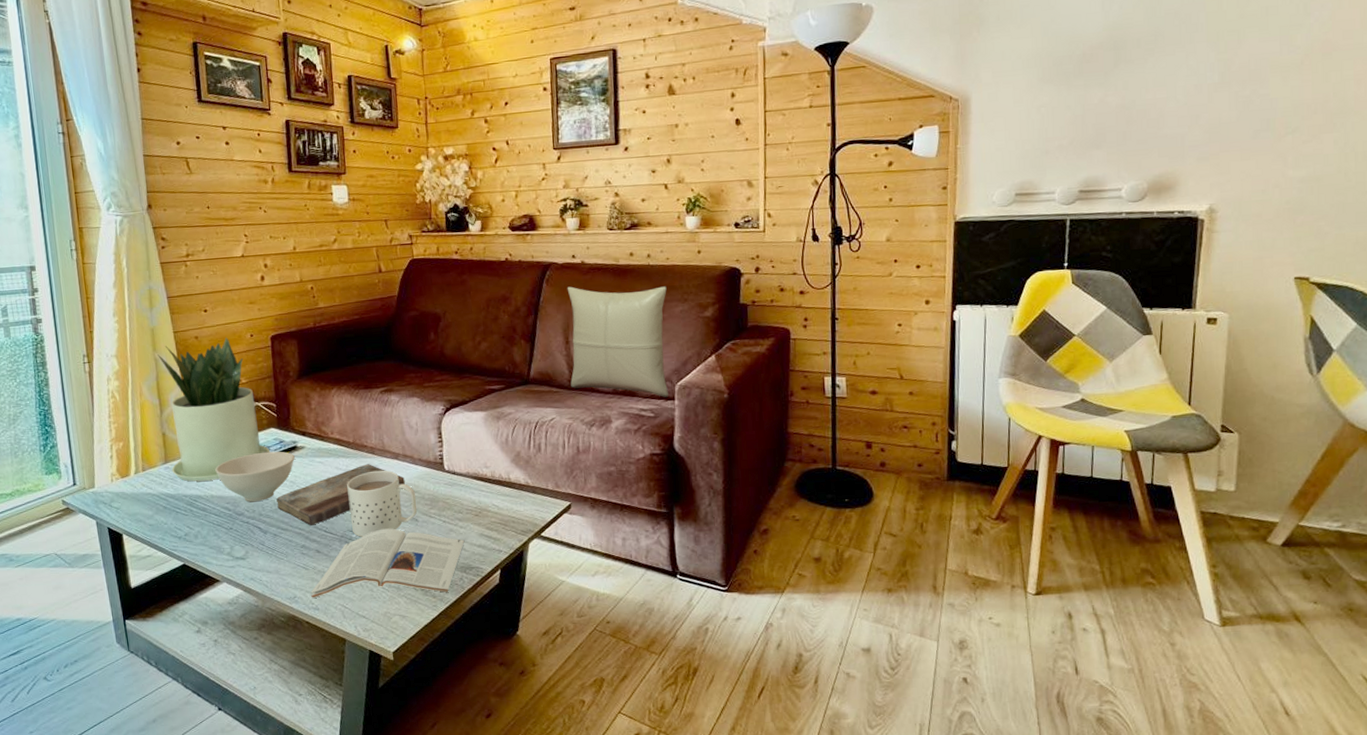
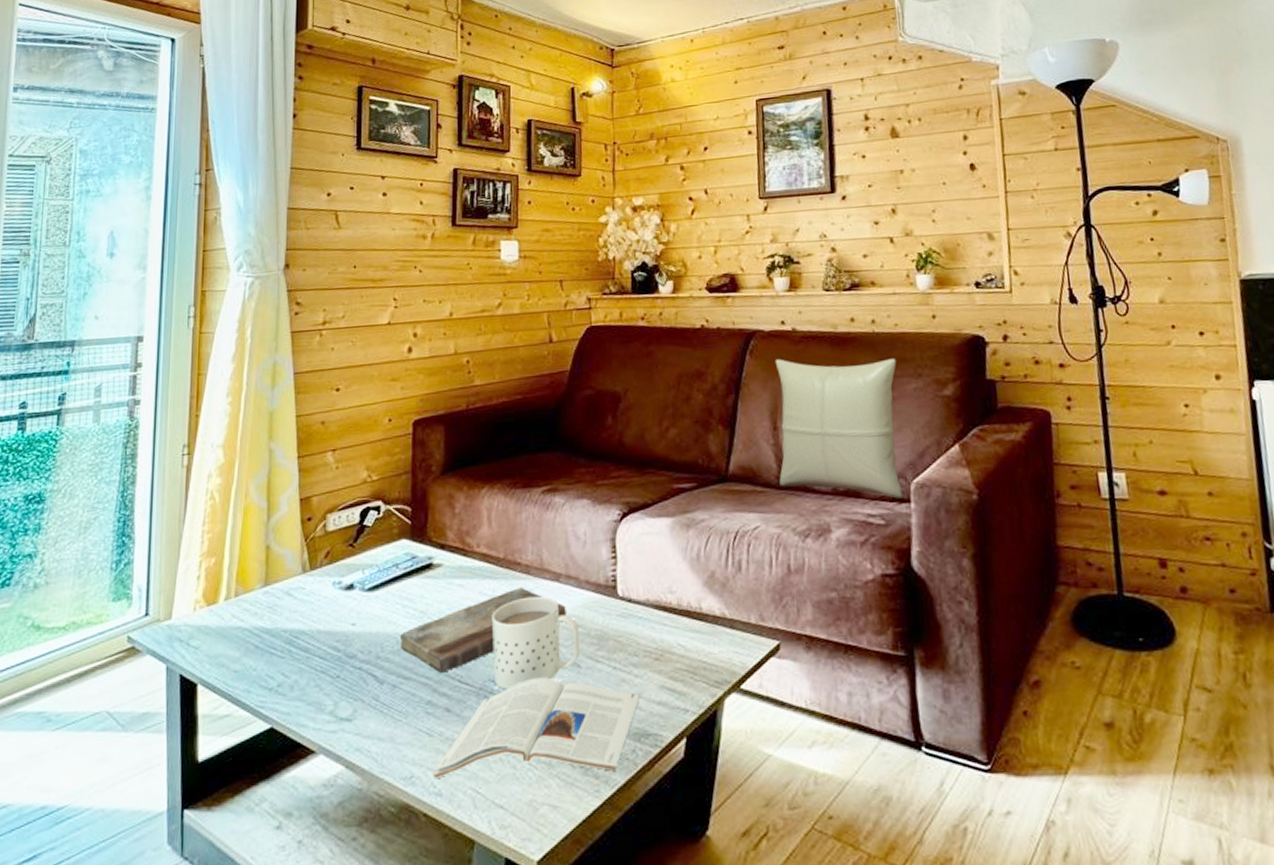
planter: present [158,338,270,482] -> none [272,423,399,611]
bowl: present [215,451,295,502] -> none [327,570,428,640]

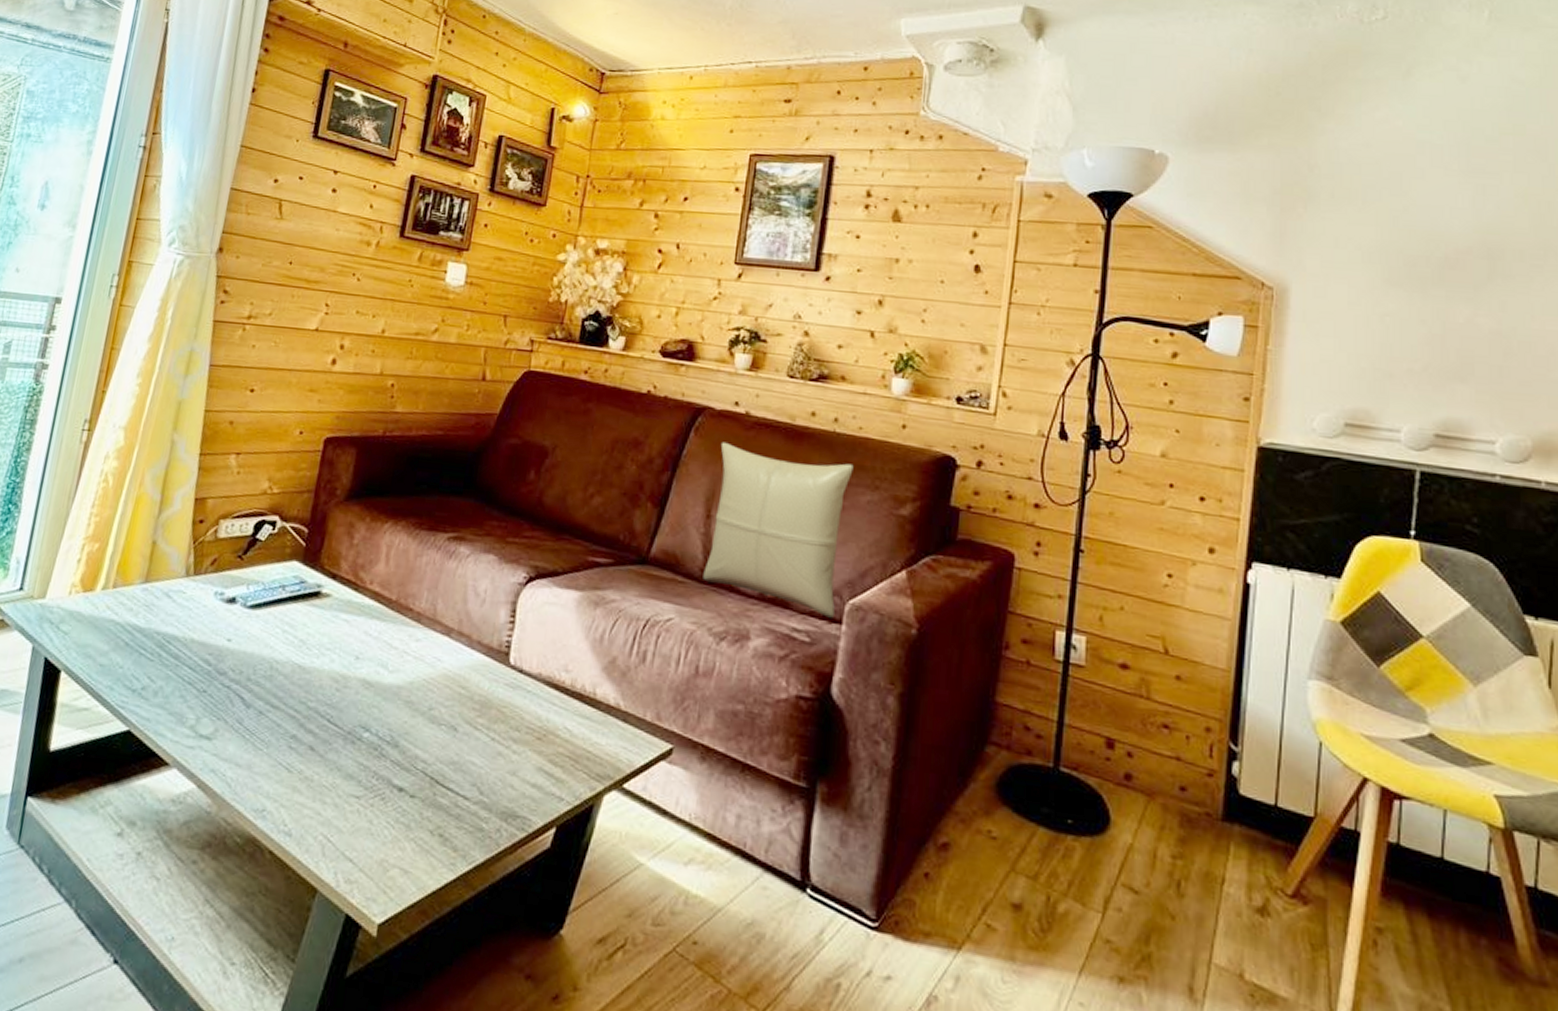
book: present [400,587,566,673] -> none [273,635,452,709]
magazine: present [433,677,640,780] -> none [285,732,515,847]
mug: present [492,596,581,690] -> none [364,646,463,740]

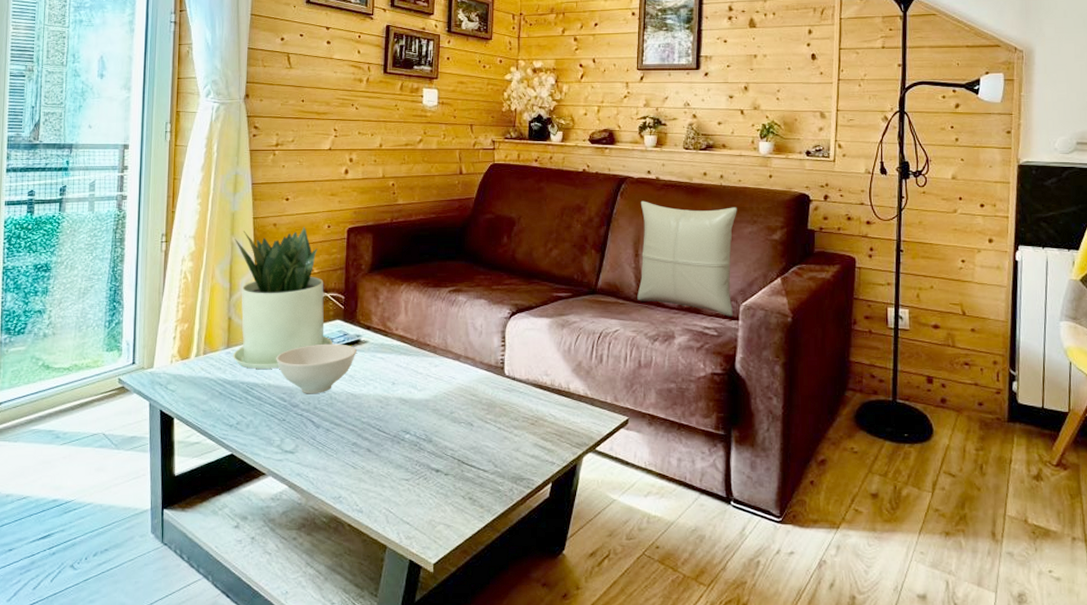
planter: none [150,426,285,619] -> present [233,227,333,369]
bowl: none [206,591,315,660] -> present [276,343,357,394]

